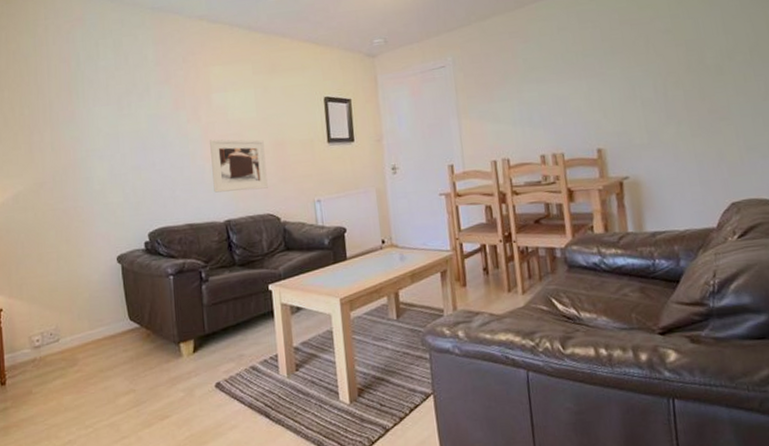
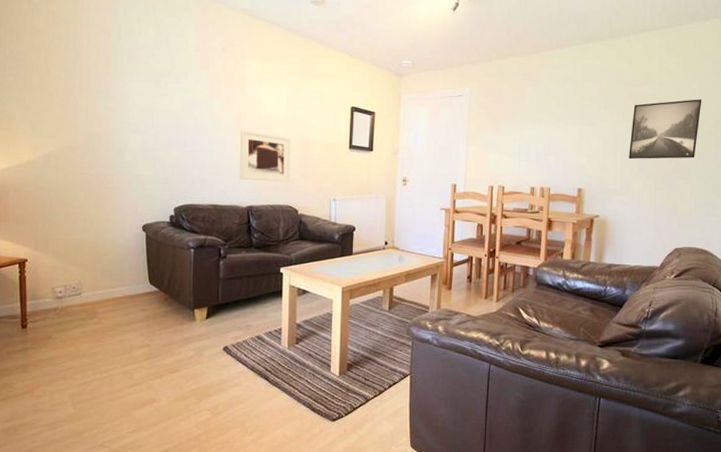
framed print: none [646,26,733,107] -> present [629,99,702,160]

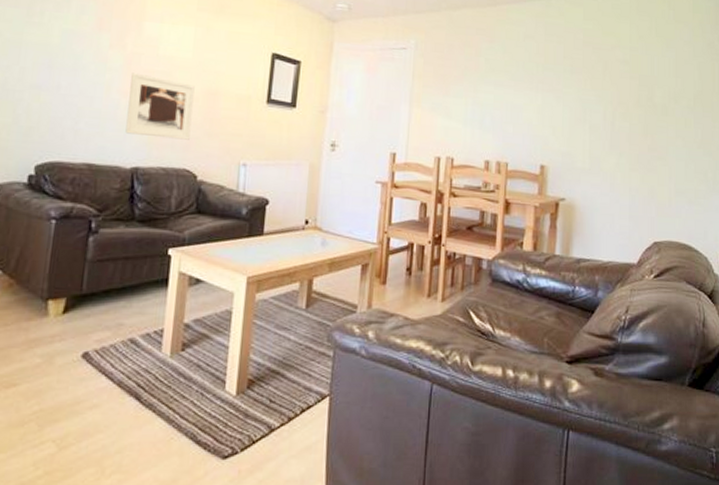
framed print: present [629,99,702,160] -> none [598,69,679,137]

